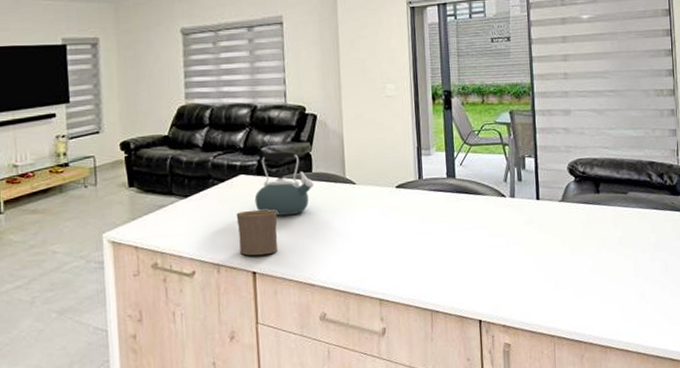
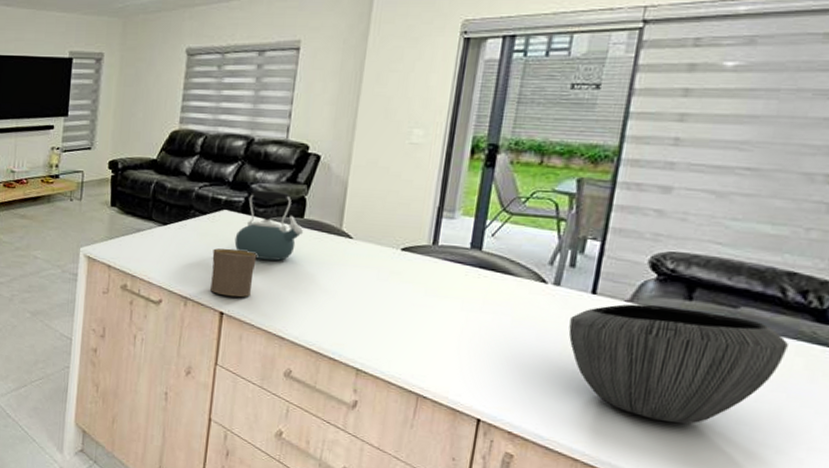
bowl: none [527,199,661,290] -> present [568,303,788,424]

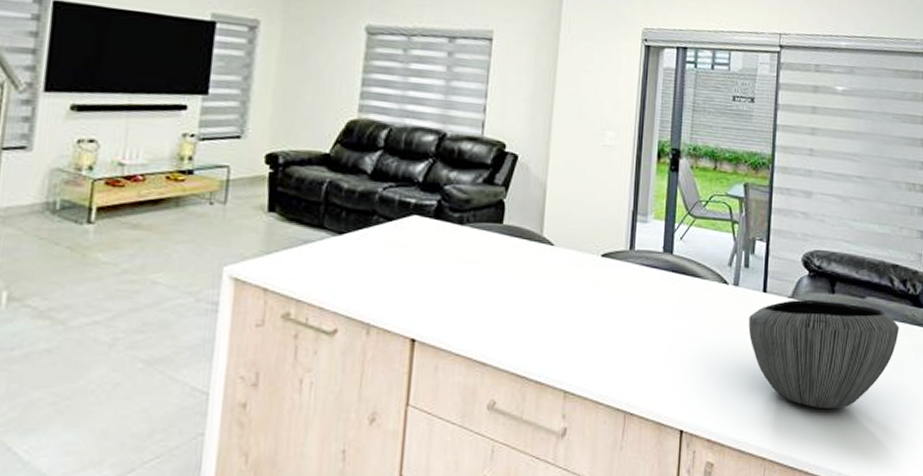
cup: present [210,248,257,297] -> none [399,260,453,319]
kettle: present [234,190,304,261] -> none [426,192,504,273]

